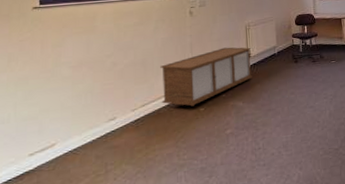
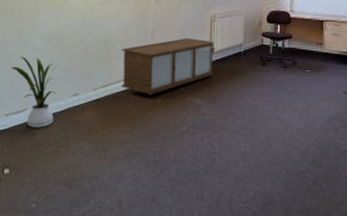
house plant: none [33,87,90,162] -> present [11,56,57,128]

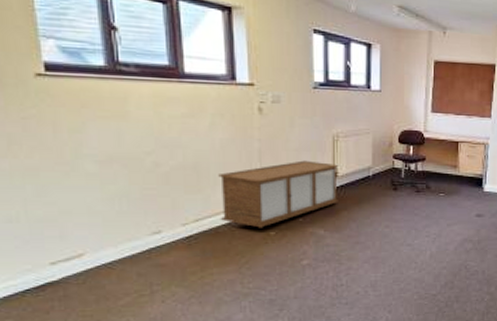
house plant: present [11,56,57,128] -> none [49,185,128,276]

